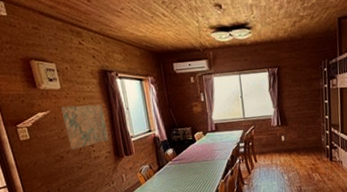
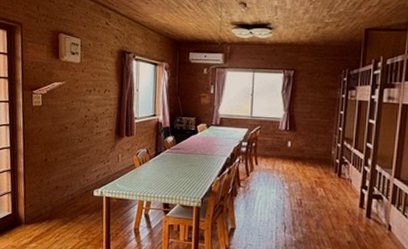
map: present [61,104,110,150] -> none [75,79,115,122]

